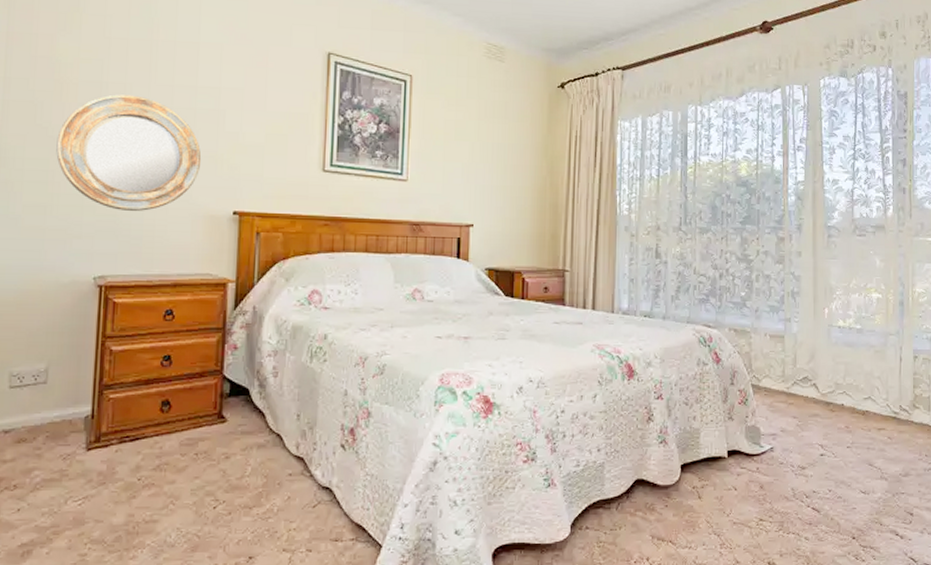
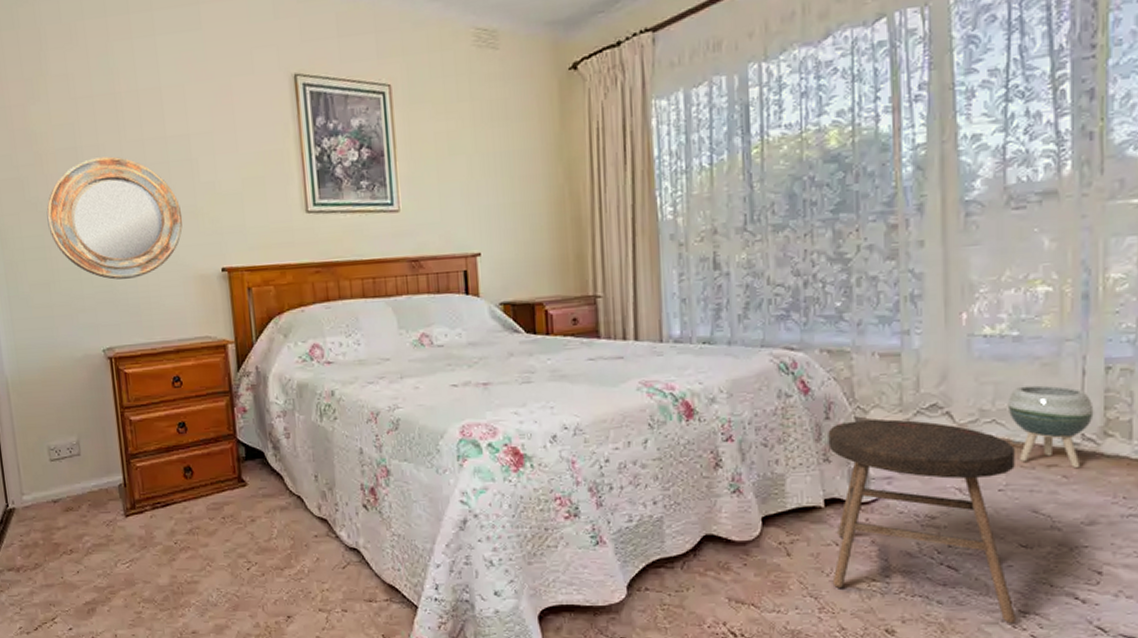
stool: none [731,387,859,556] -> present [828,419,1017,624]
planter: none [853,367,907,432] -> present [1007,385,1094,469]

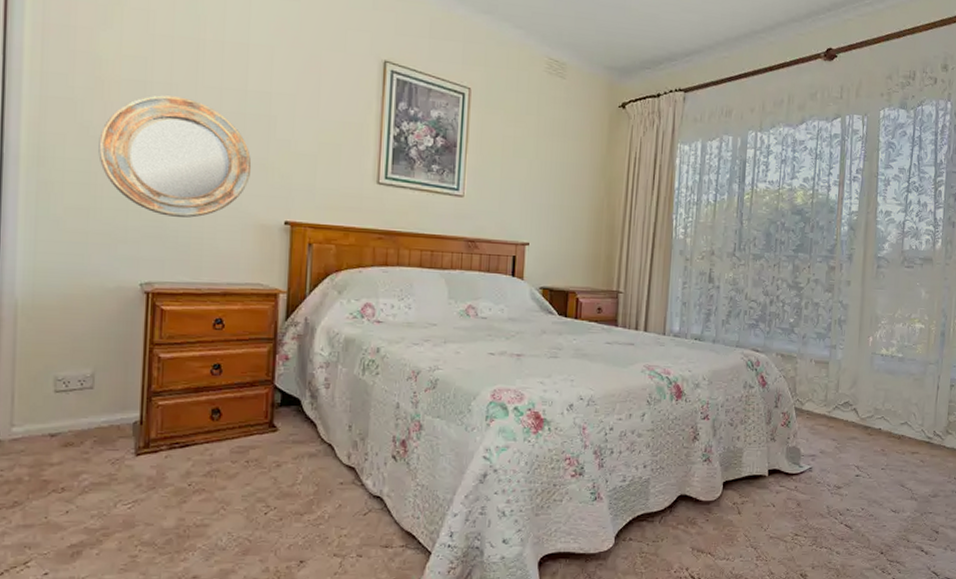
stool: present [828,419,1017,624] -> none [768,410,894,570]
planter: present [1007,385,1094,469] -> none [891,394,942,456]

